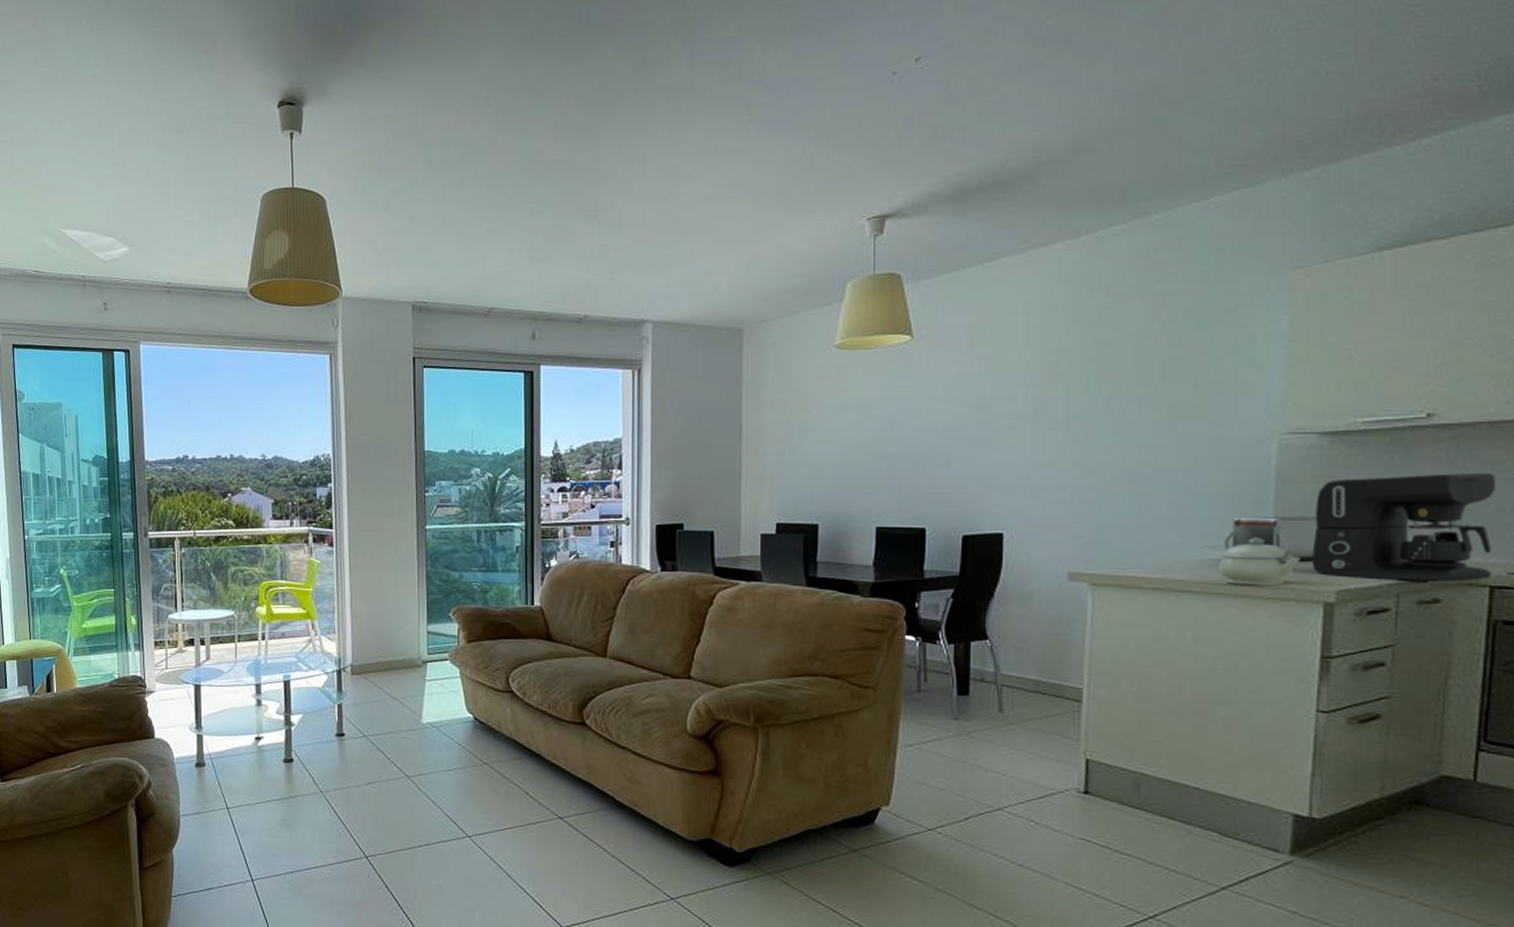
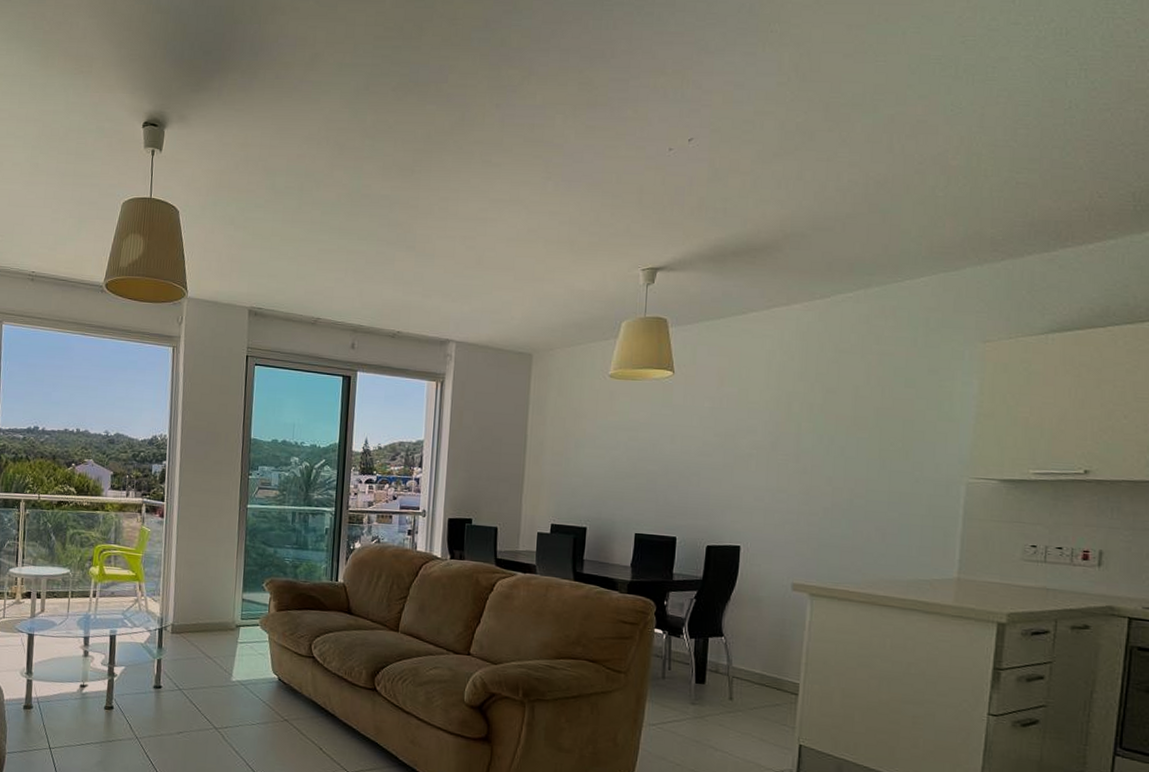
kettle: present [1218,518,1301,586] -> none [914,547,980,607]
toaster: present [1232,515,1317,562] -> none [926,545,995,587]
coffee maker: present [1312,473,1495,582] -> none [989,520,1135,612]

